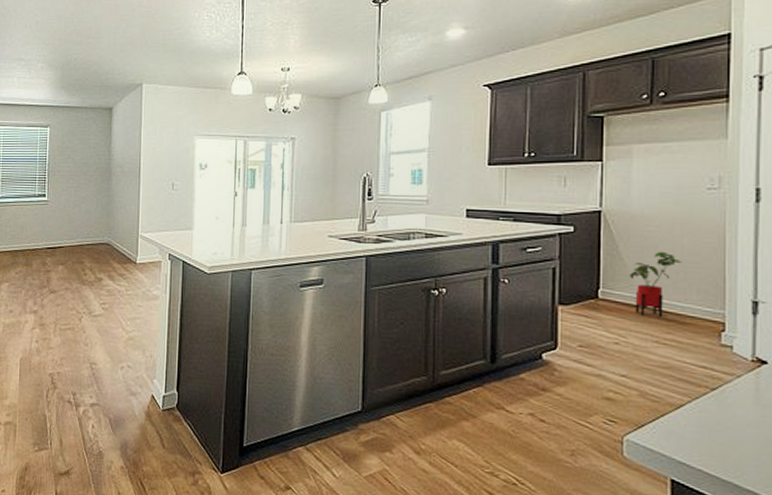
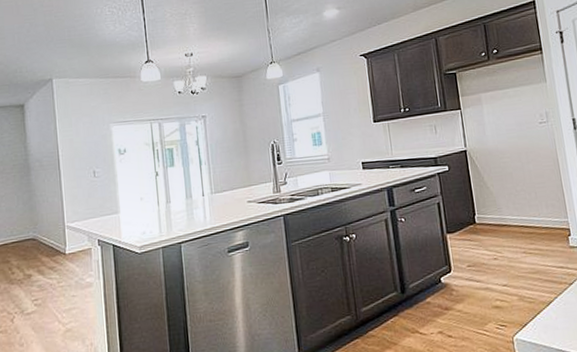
house plant: present [630,251,682,318] -> none [496,177,531,233]

